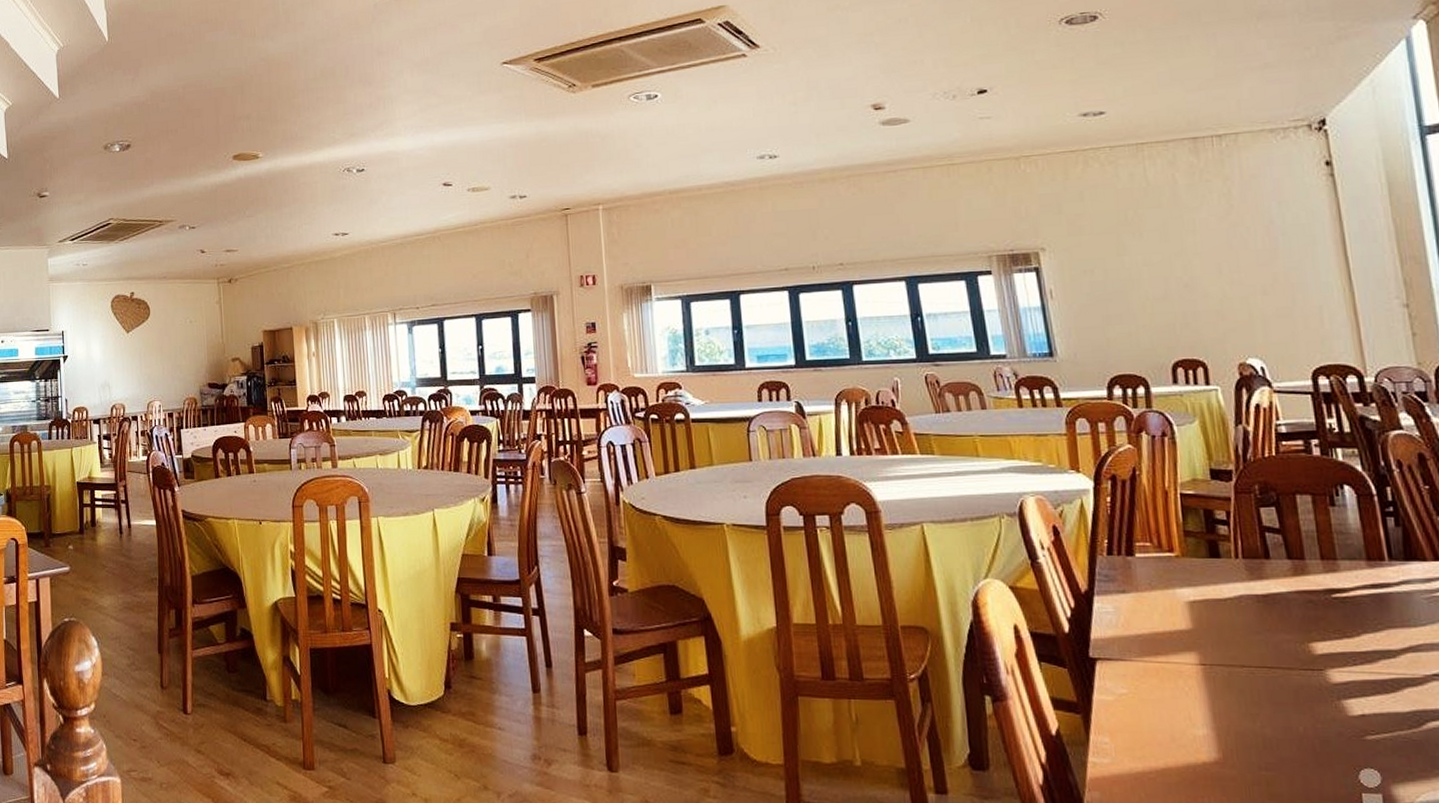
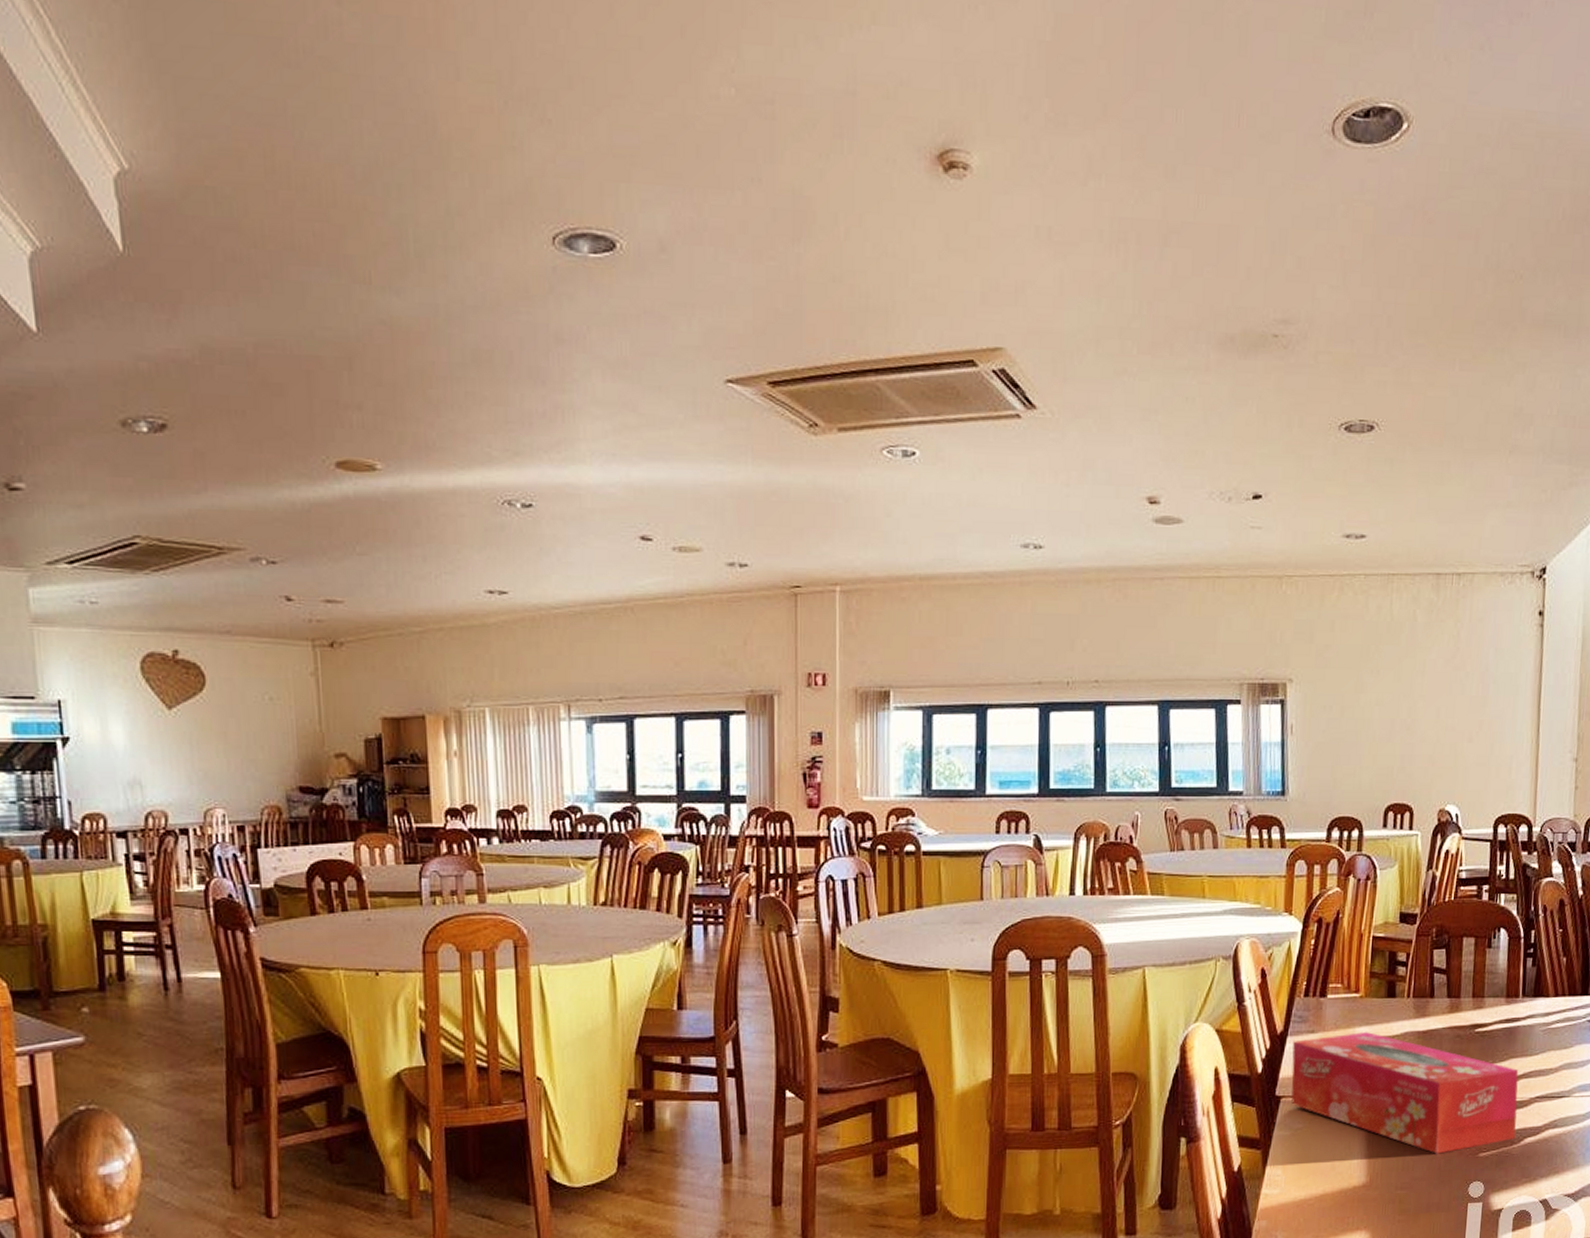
tissue box: none [1102,594,1414,733] -> present [1291,1032,1519,1154]

